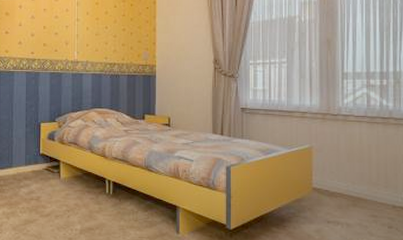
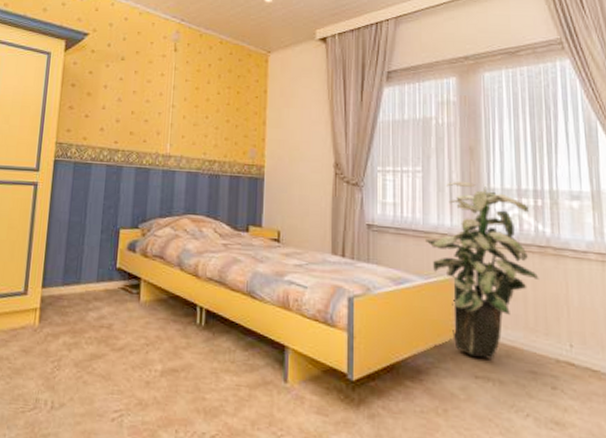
indoor plant: none [289,68,382,208] -> present [426,181,539,359]

